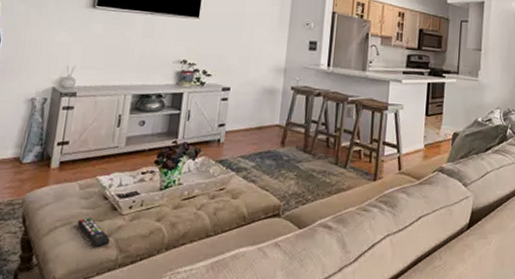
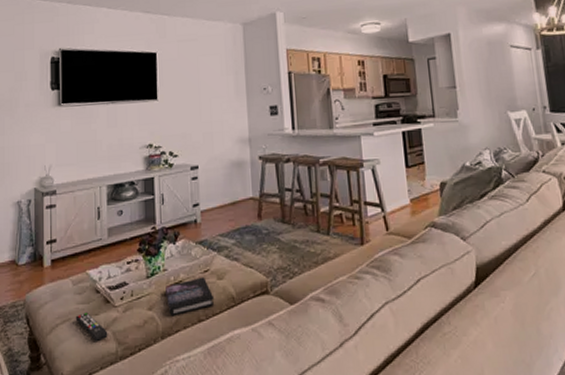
book: none [177,194,226,230] -> present [166,277,215,317]

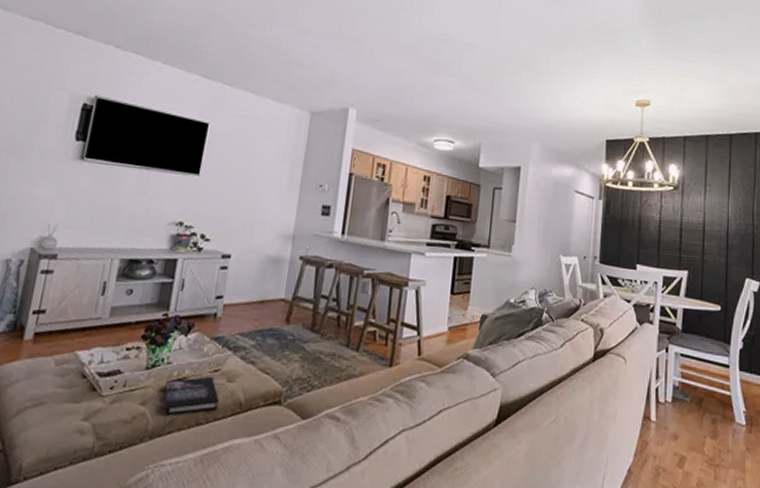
remote control: present [75,312,108,342] -> none [50,397,87,434]

